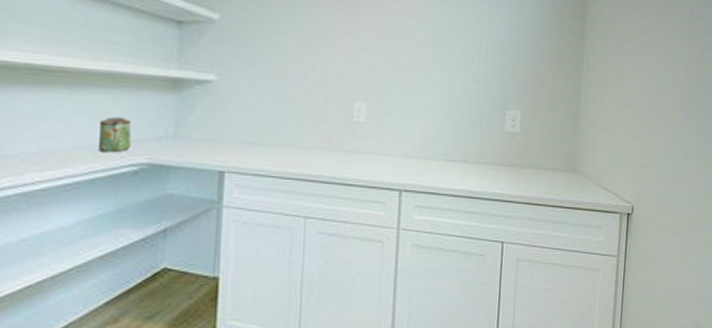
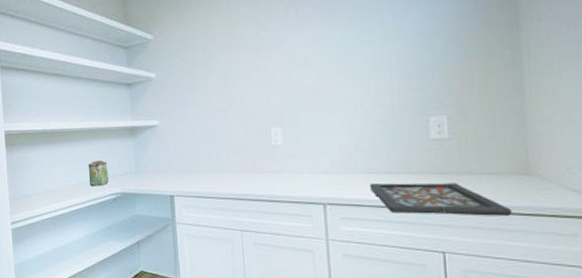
decorative tray: none [446,171,559,208] -> present [369,182,512,216]

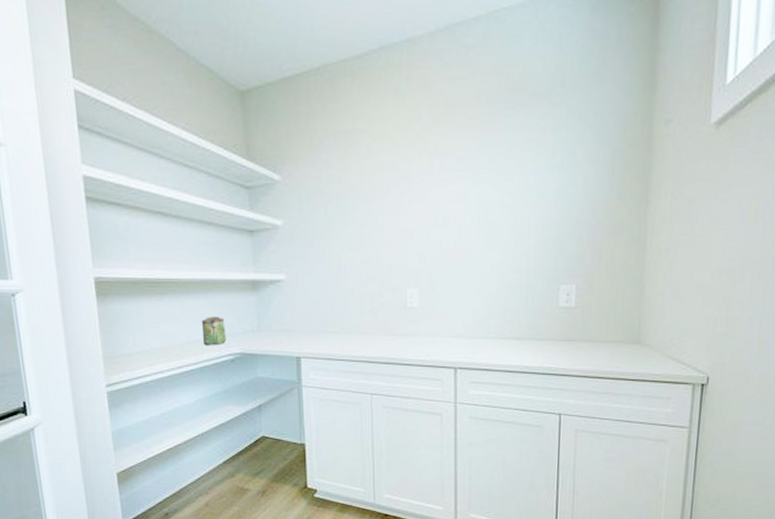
decorative tray: present [369,182,512,216] -> none [499,348,621,381]

